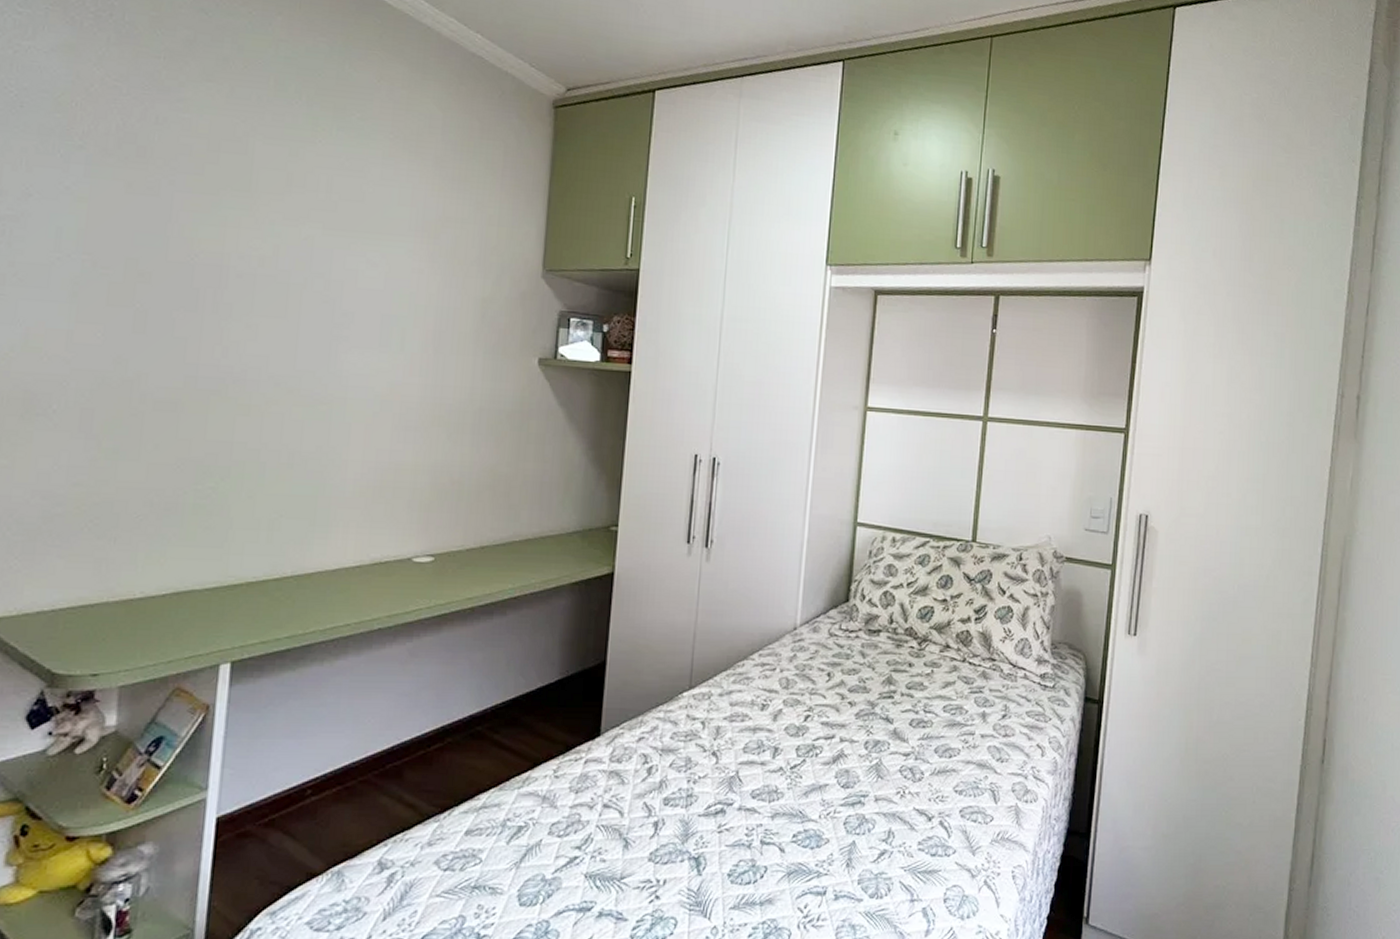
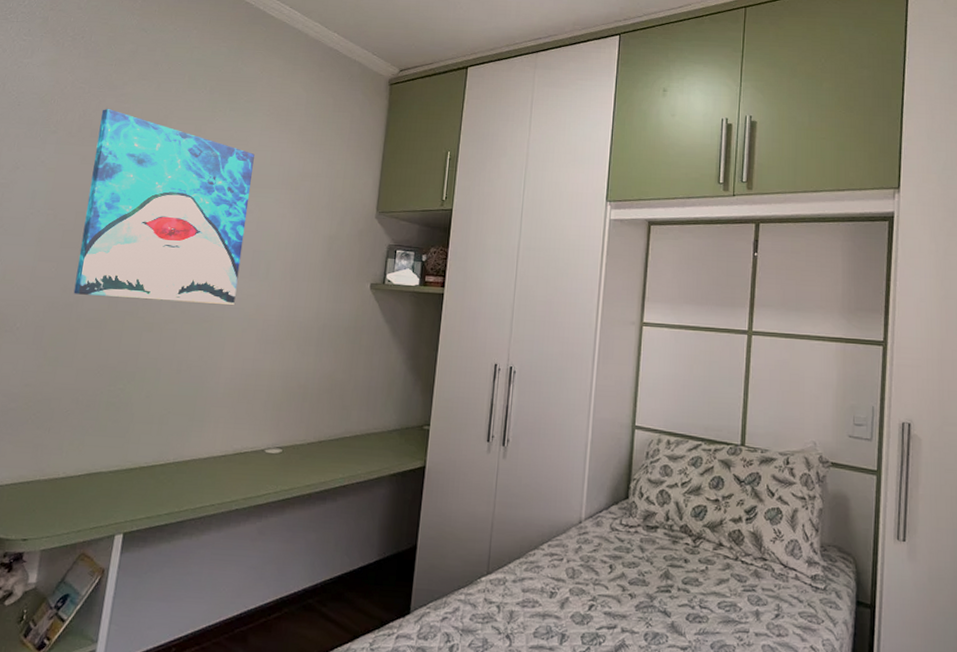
wall art: none [132,118,376,384] -> present [73,109,255,306]

